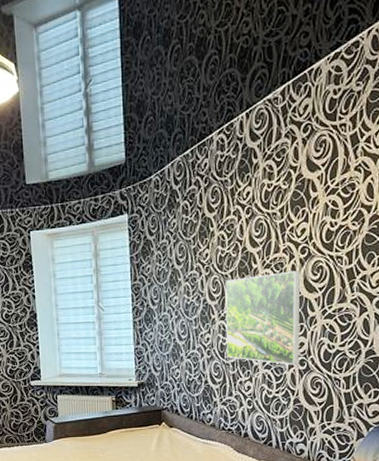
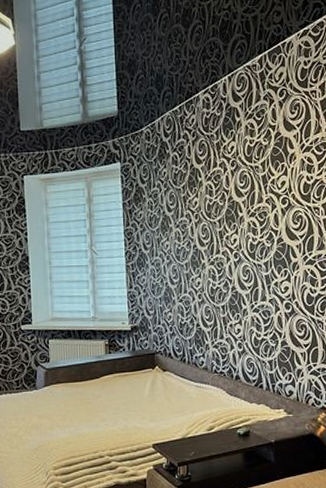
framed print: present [225,270,300,365] -> none [214,219,285,308]

